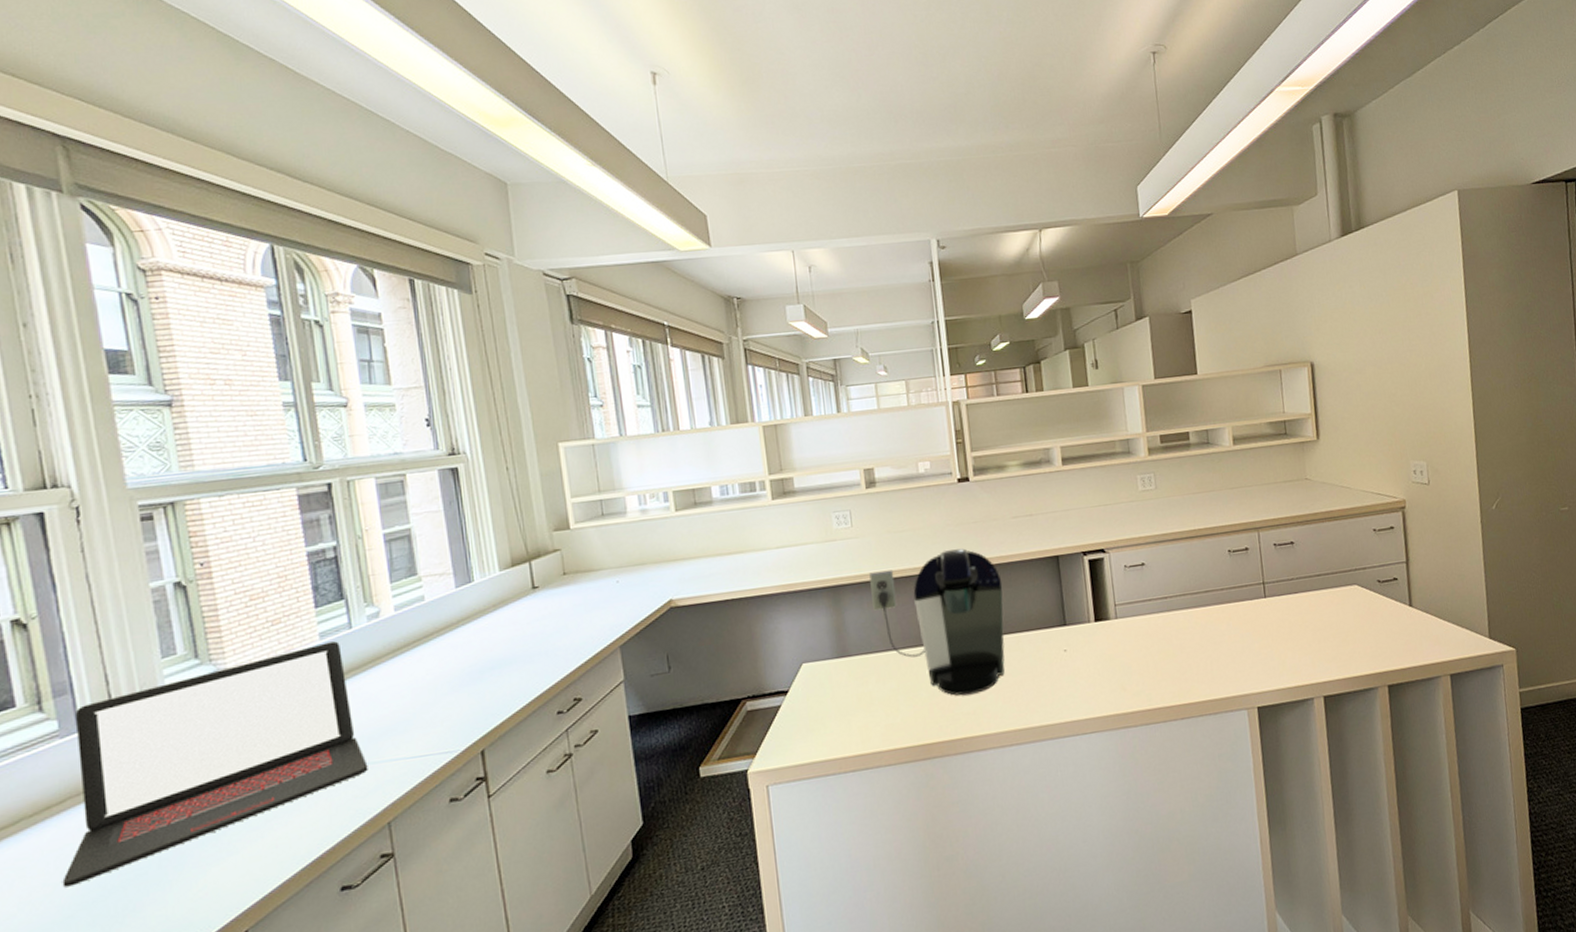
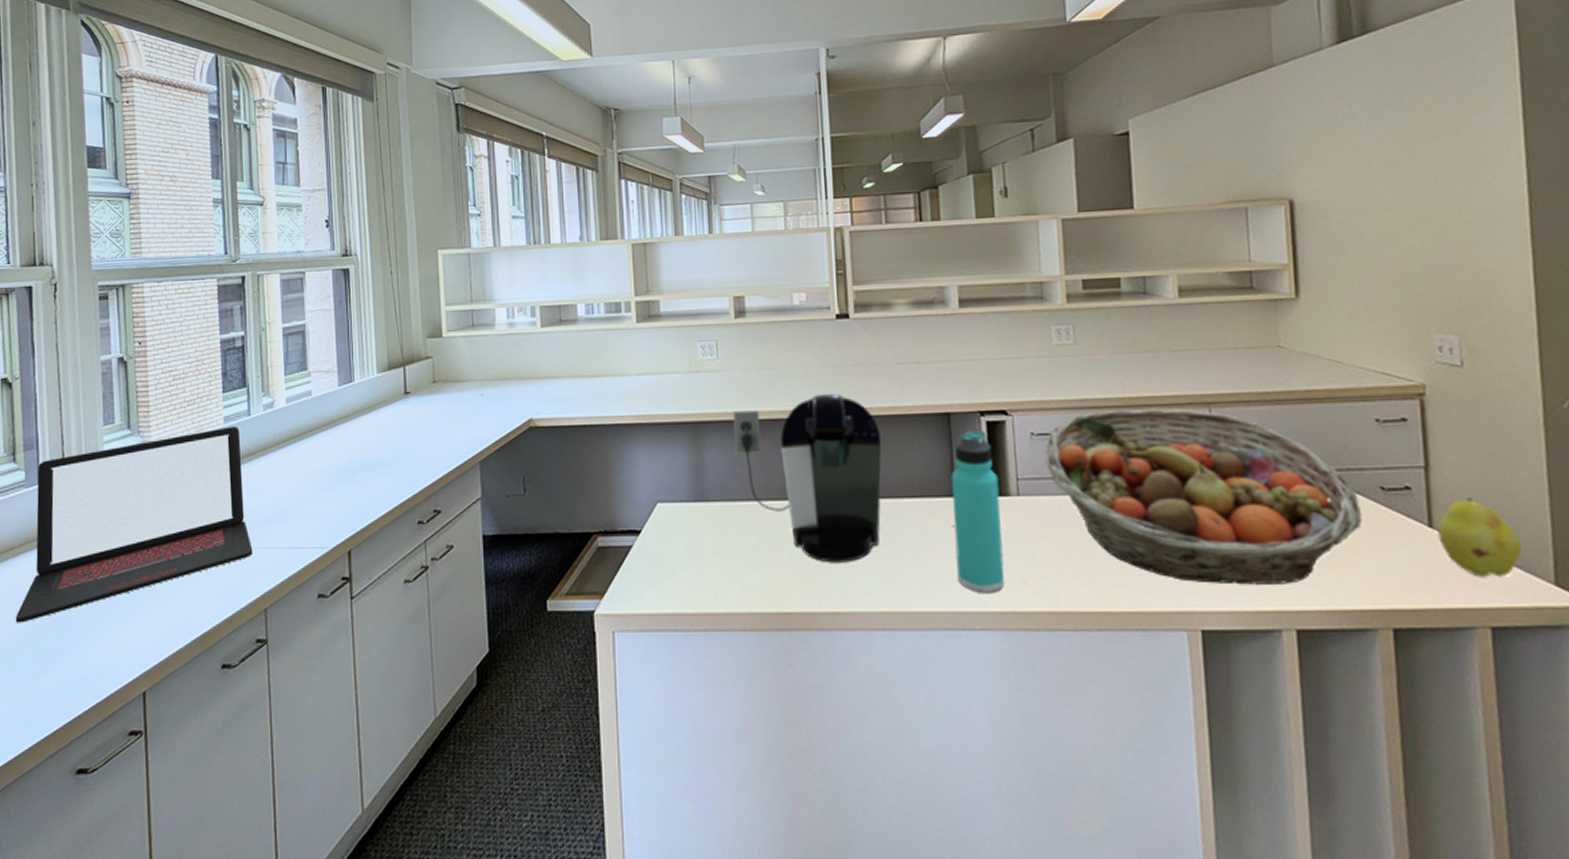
thermos bottle: none [1062,567,1109,703] -> present [951,429,1005,593]
fruit basket: none [1135,534,1366,671] -> present [1044,408,1362,585]
fruit: none [1415,582,1469,639] -> present [1437,498,1523,577]

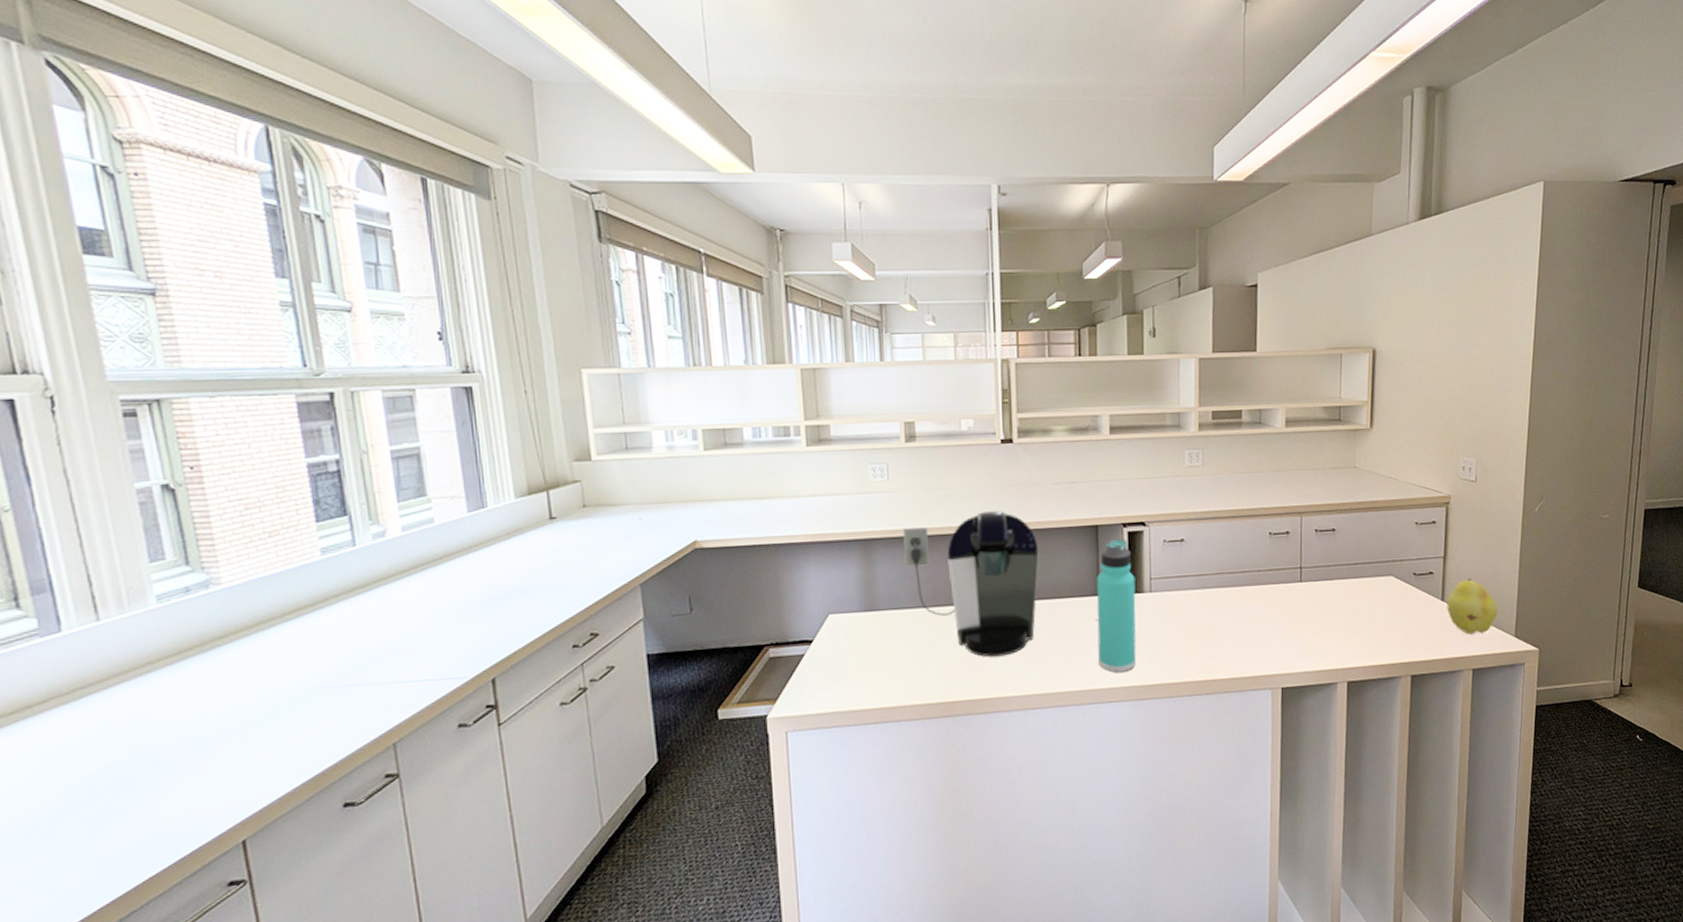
laptop: present [15,426,253,623] -> none [47,558,373,787]
fruit basket: present [1044,408,1362,585] -> none [1173,517,1400,652]

